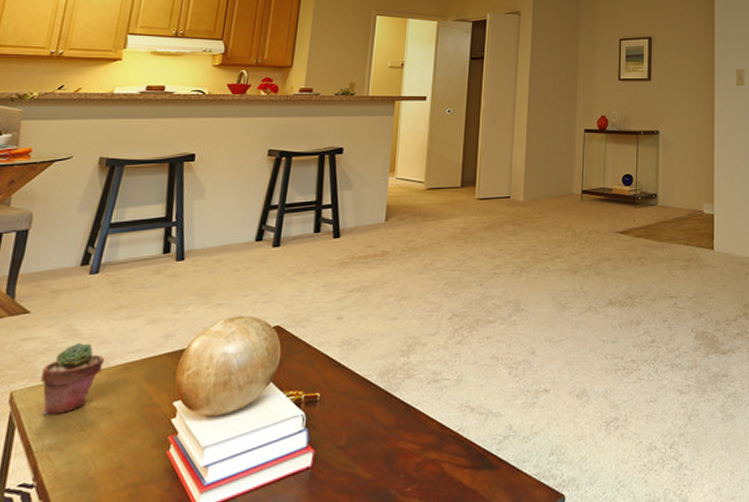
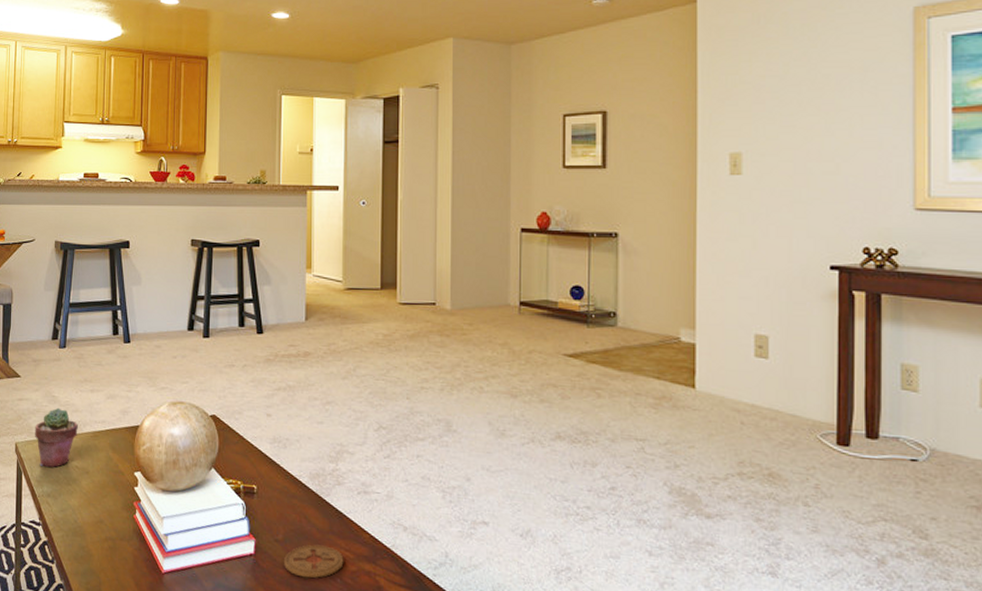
coaster: none [344,442,410,481] -> present [284,544,344,579]

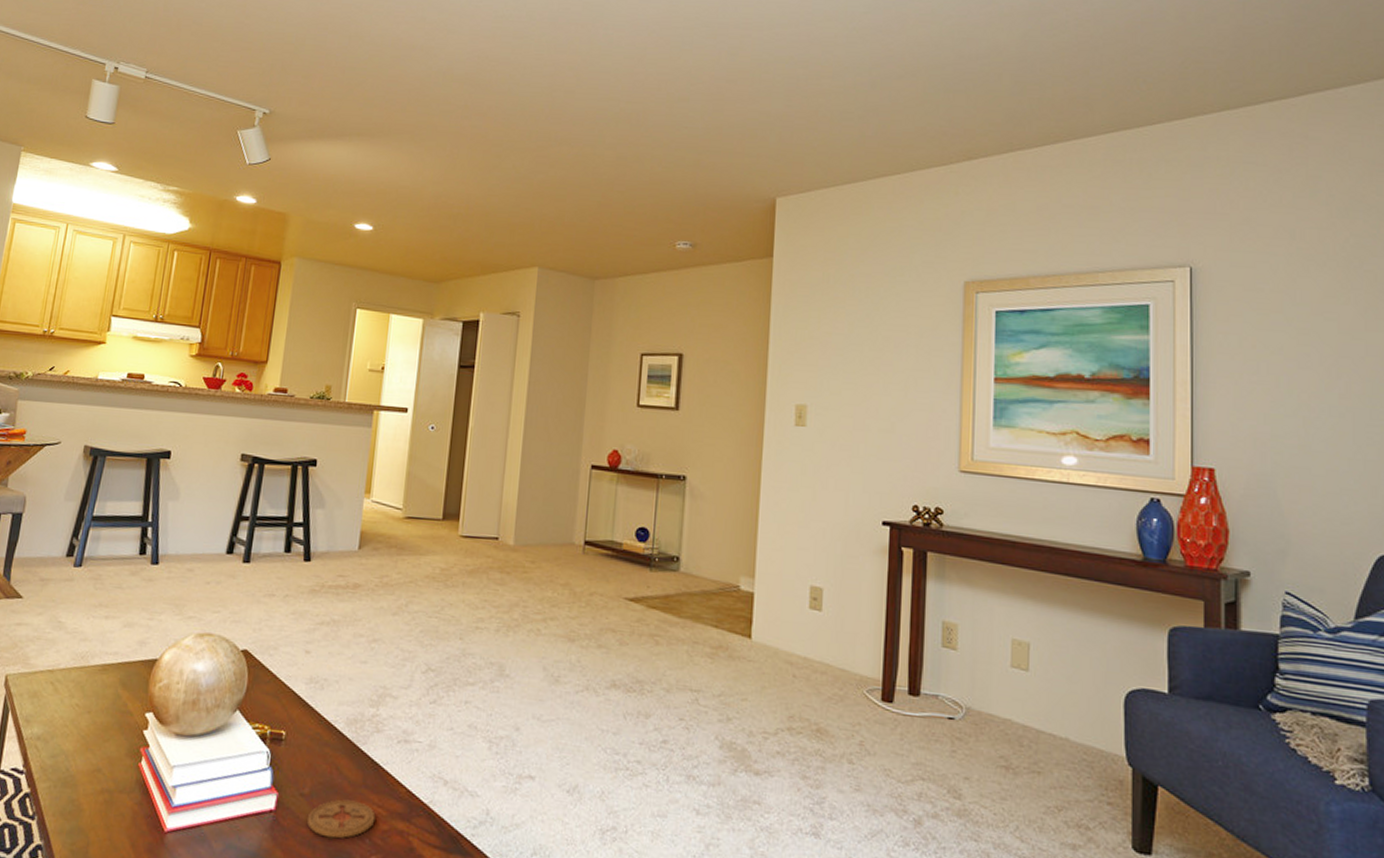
potted succulent: present [35,407,78,468] -> none [31,635,85,706]

